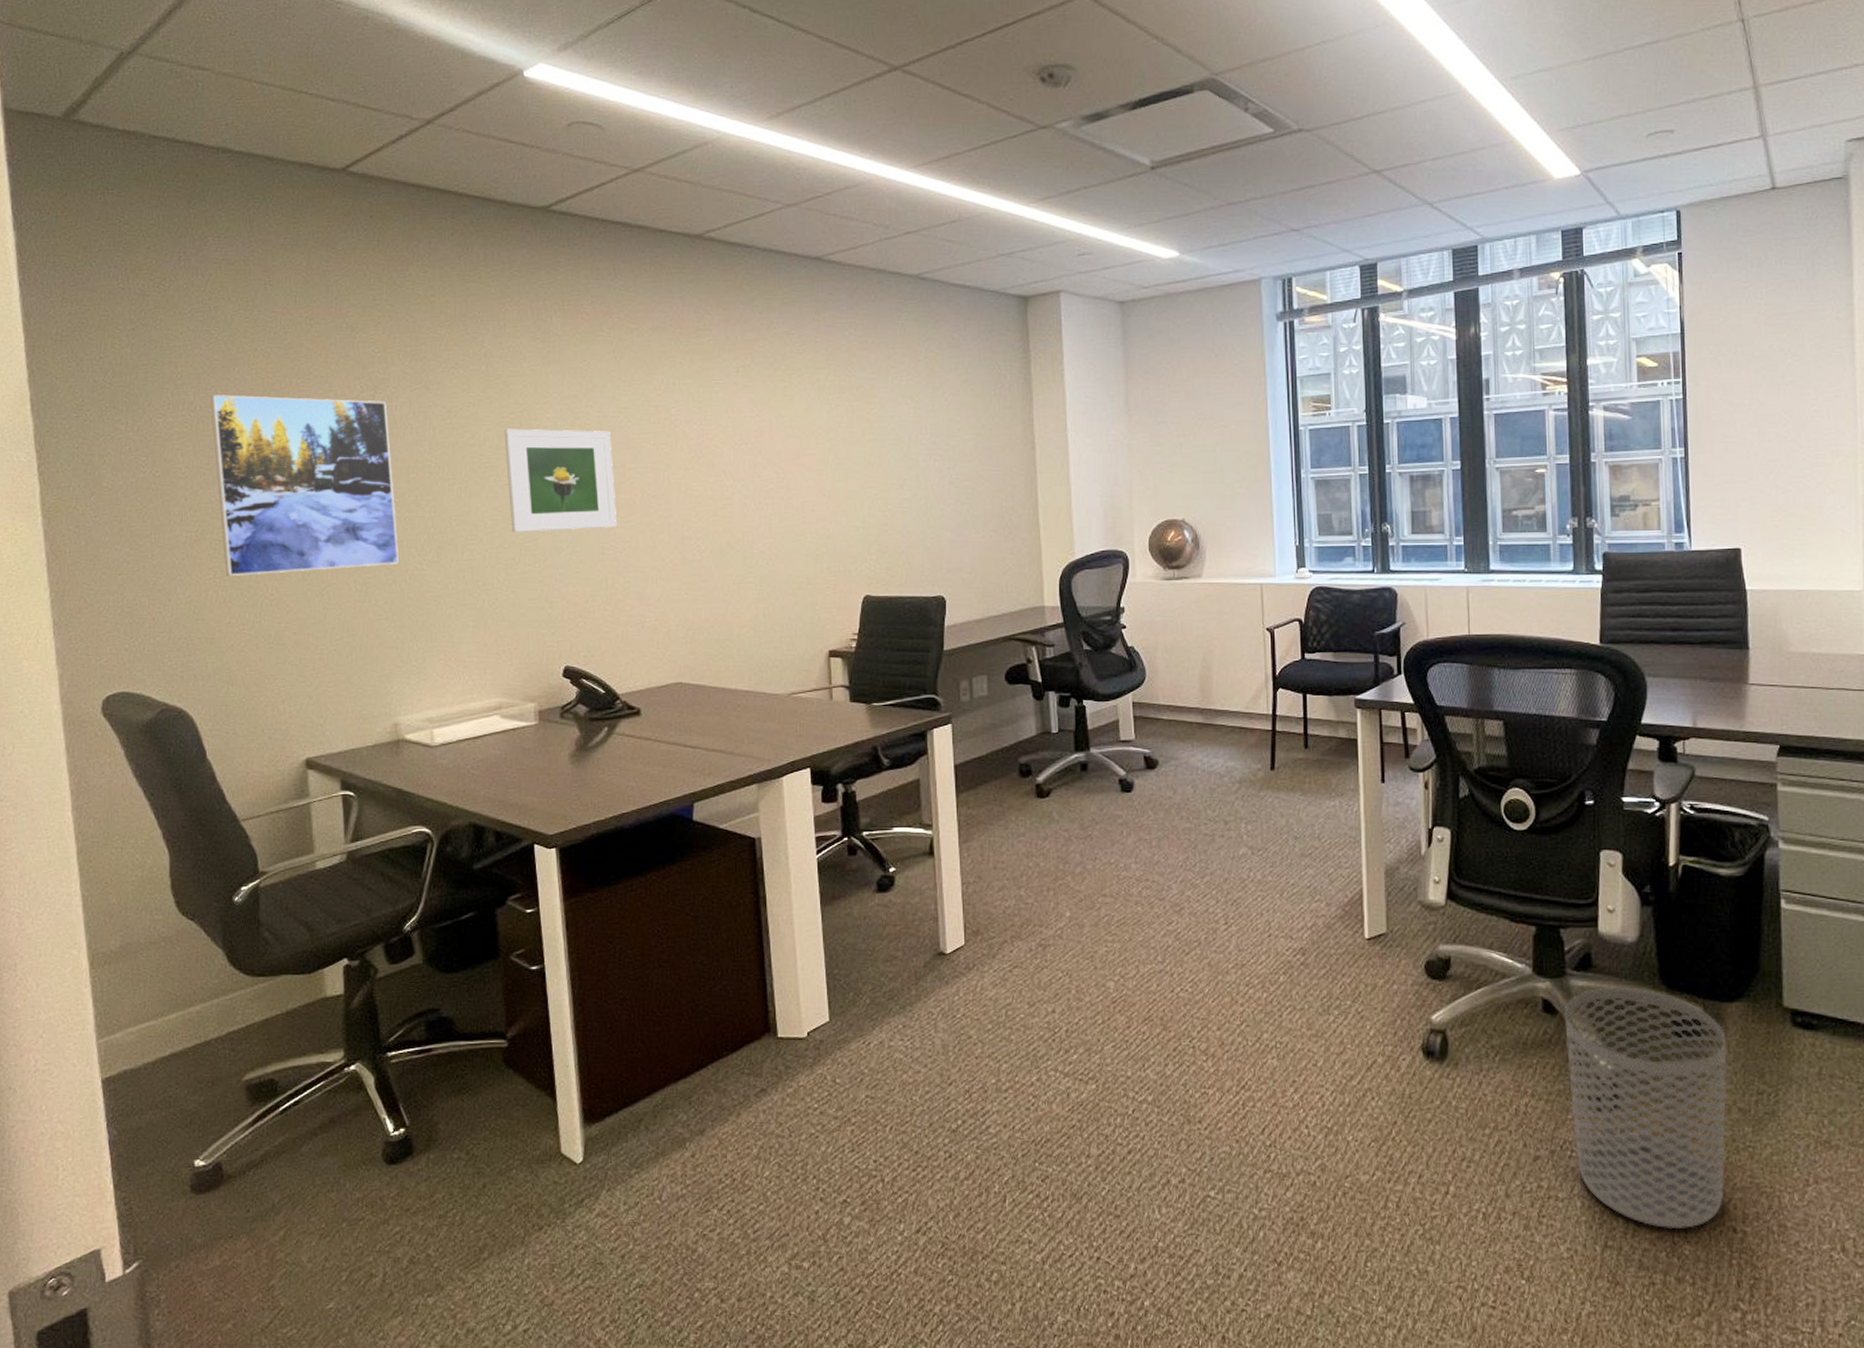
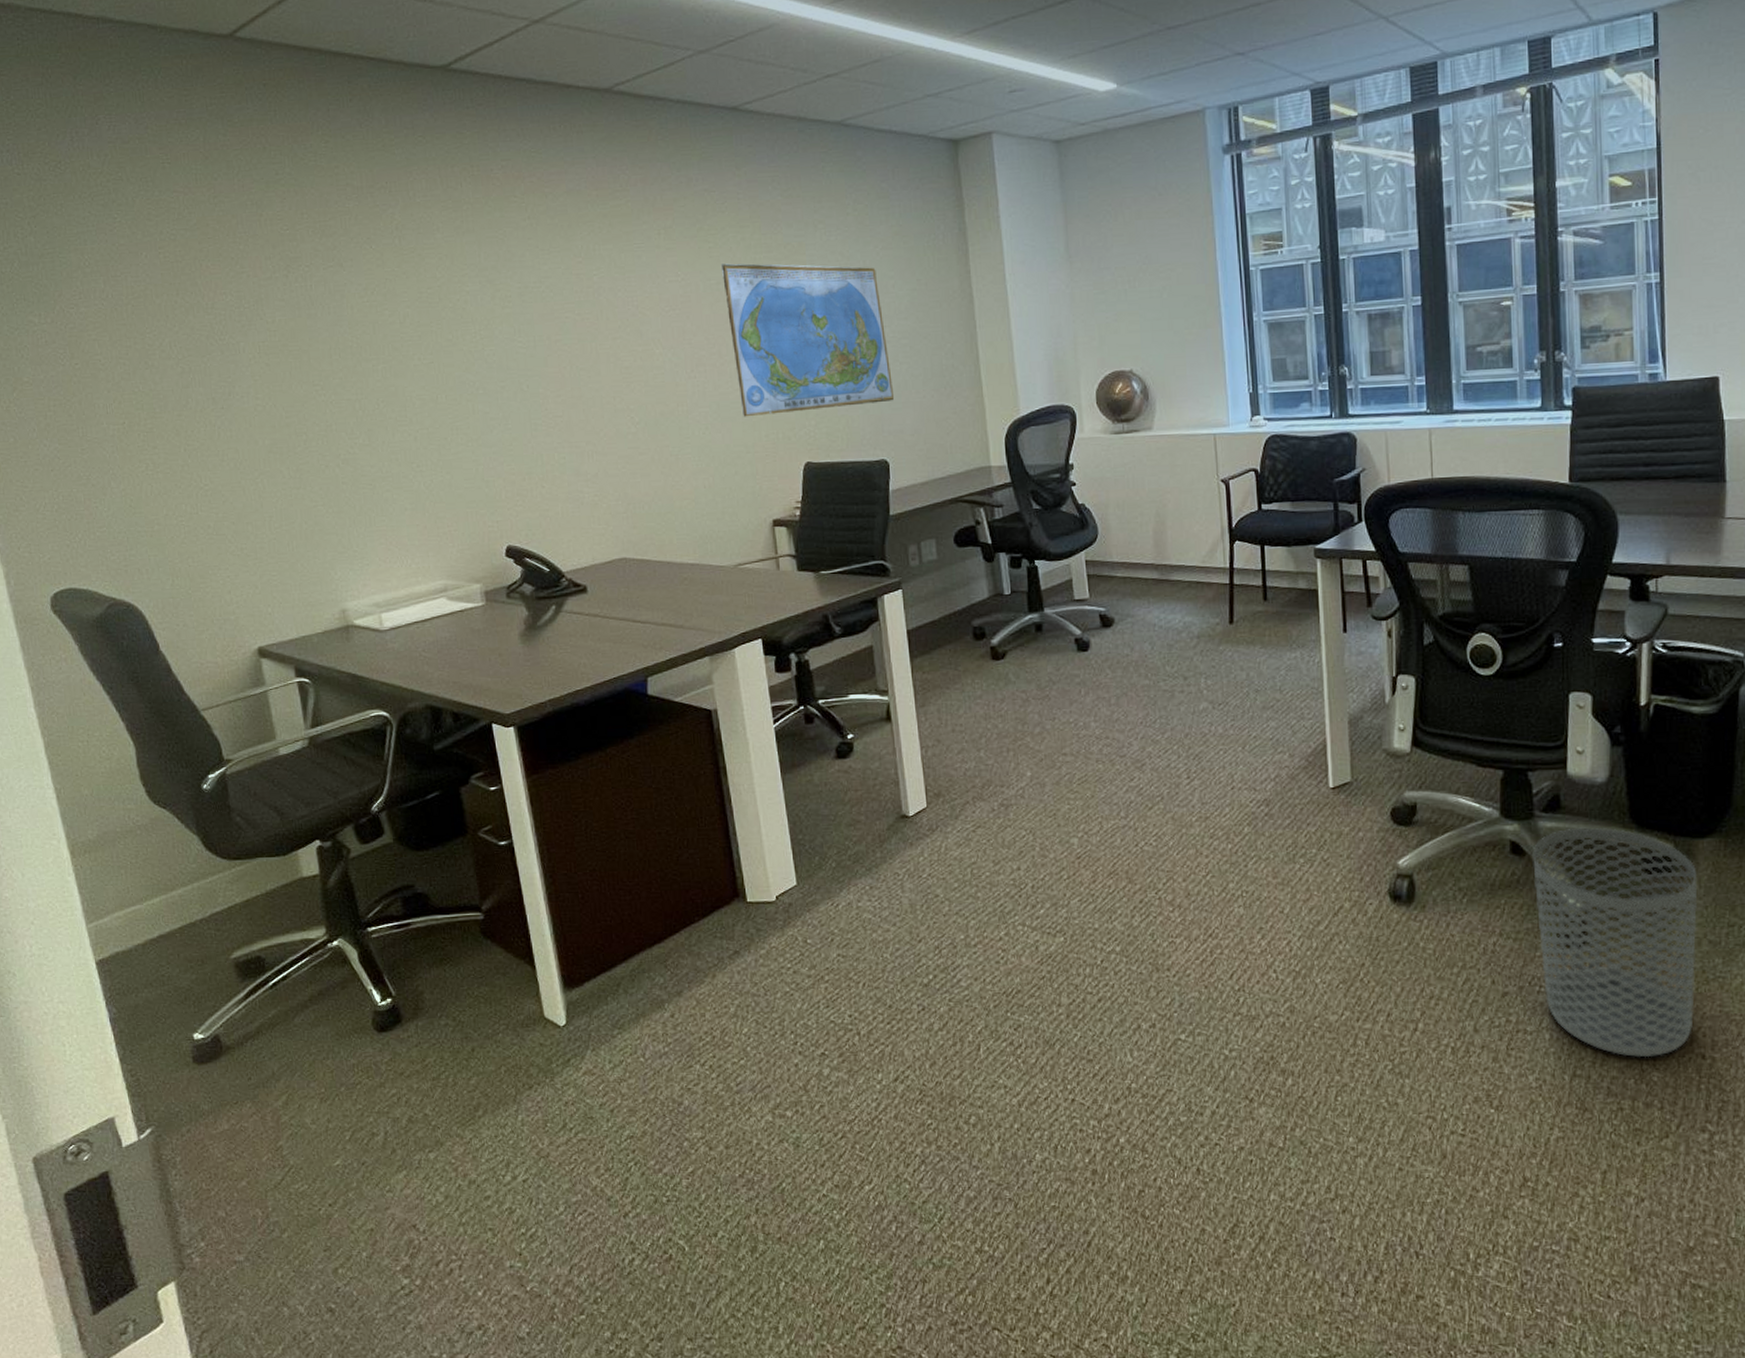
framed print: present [210,395,400,576] -> none [120,280,331,468]
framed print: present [504,428,618,533] -> none [424,302,548,412]
world map: none [796,402,955,550] -> present [722,263,895,417]

